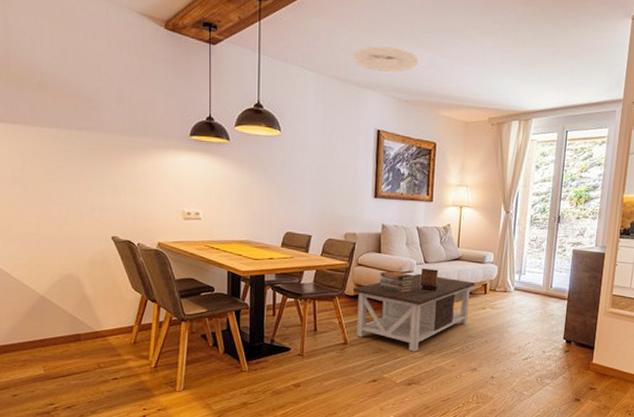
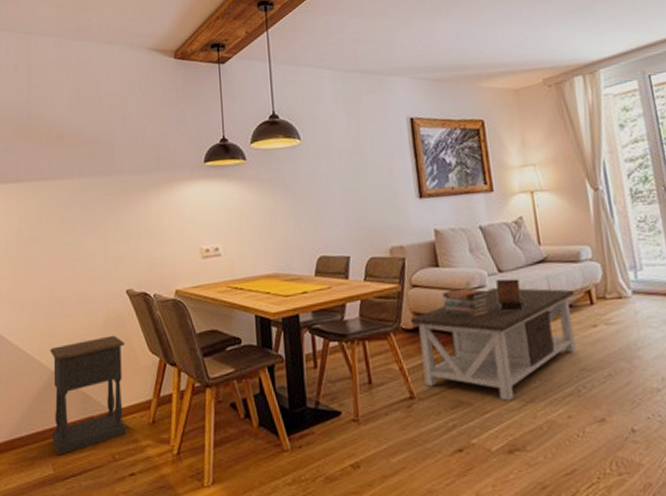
nightstand: none [38,272,111,360] -> present [50,335,127,455]
ceiling light: present [353,46,419,72] -> none [369,25,445,55]

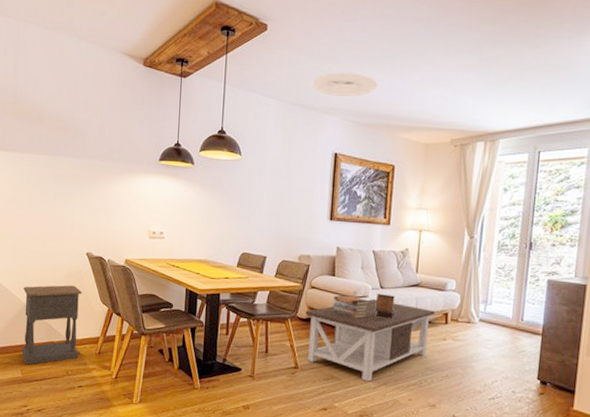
ceiling light: none [369,25,445,55] -> present [312,72,378,97]

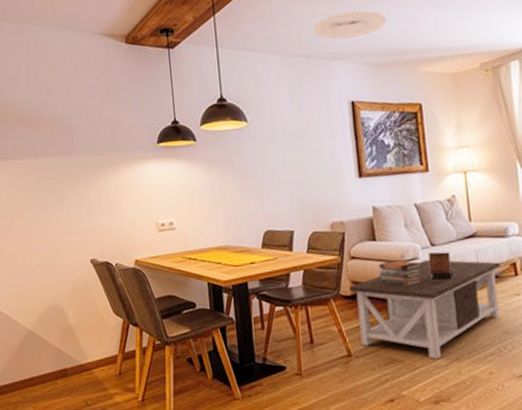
nightstand: present [22,285,83,365] -> none [25,299,97,401]

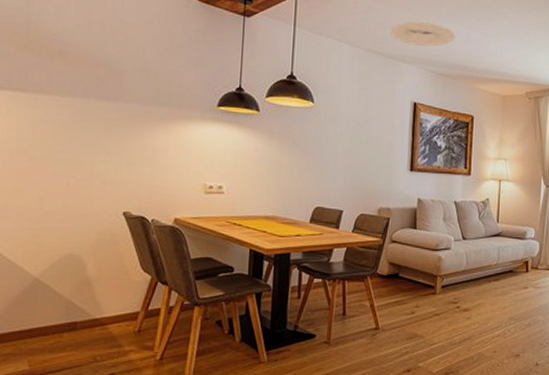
coffee table: present [348,259,501,359] -> none [385,250,517,337]
book stack: present [379,260,422,286] -> none [415,248,453,272]
decorative box: present [428,252,456,281] -> none [457,244,479,270]

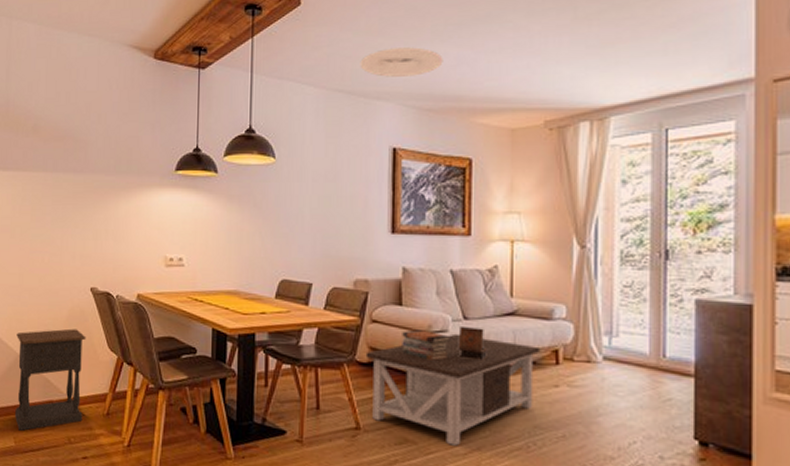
nightstand: none [30,251,117,354] -> present [15,328,86,431]
coffee table: none [385,250,517,337] -> present [365,333,541,446]
book stack: none [415,248,453,272] -> present [402,330,451,361]
decorative box: none [457,244,479,270] -> present [458,325,487,360]

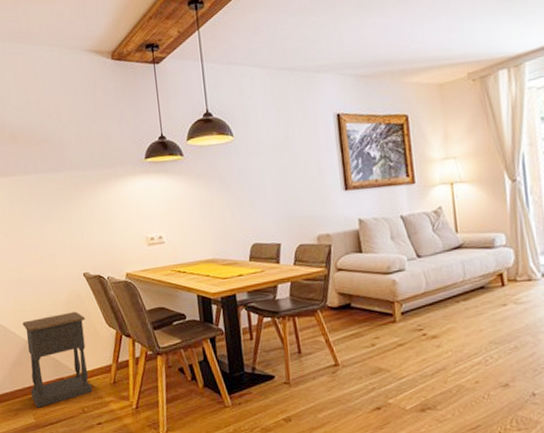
ceiling light: present [360,47,443,77] -> none [298,21,372,52]
coffee table: present [365,333,541,446] -> none [335,271,488,369]
book stack: present [402,330,451,361] -> none [365,271,409,298]
decorative box: present [458,325,487,360] -> none [414,263,442,292]

